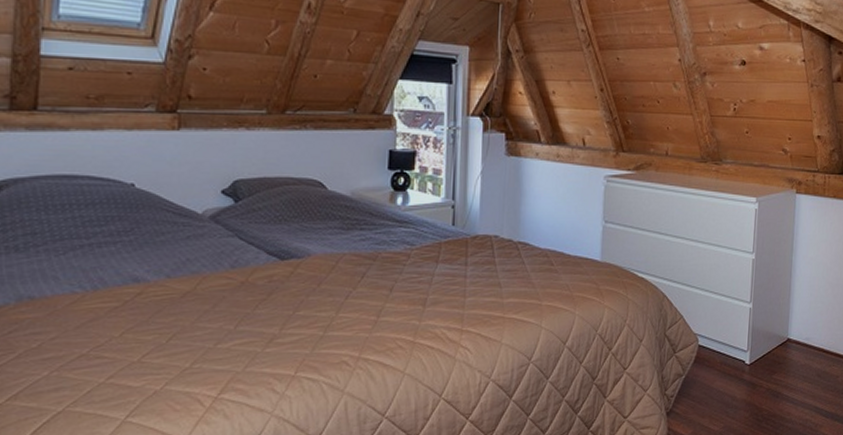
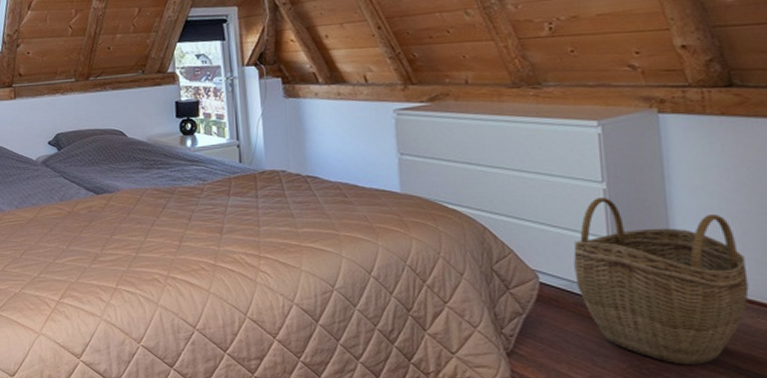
woven basket: none [724,267,832,410] -> present [573,197,749,366]

